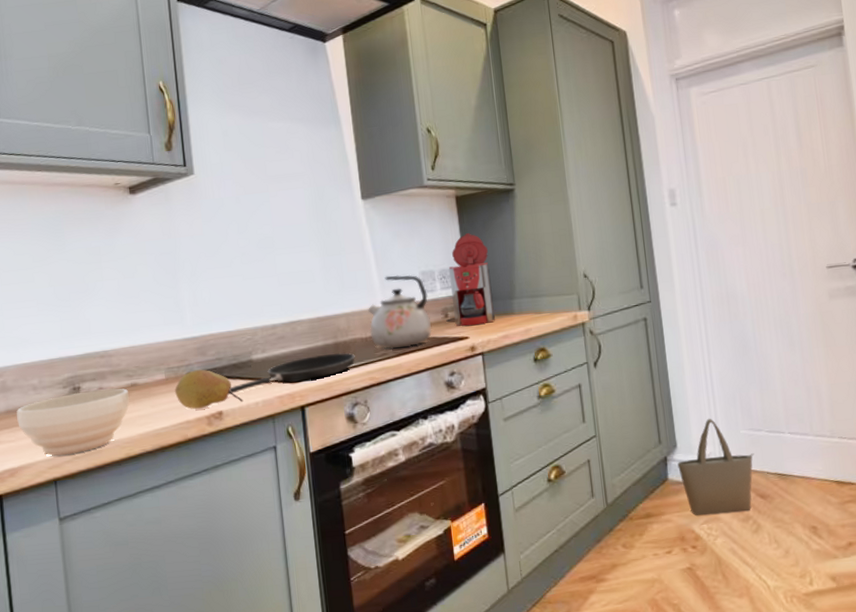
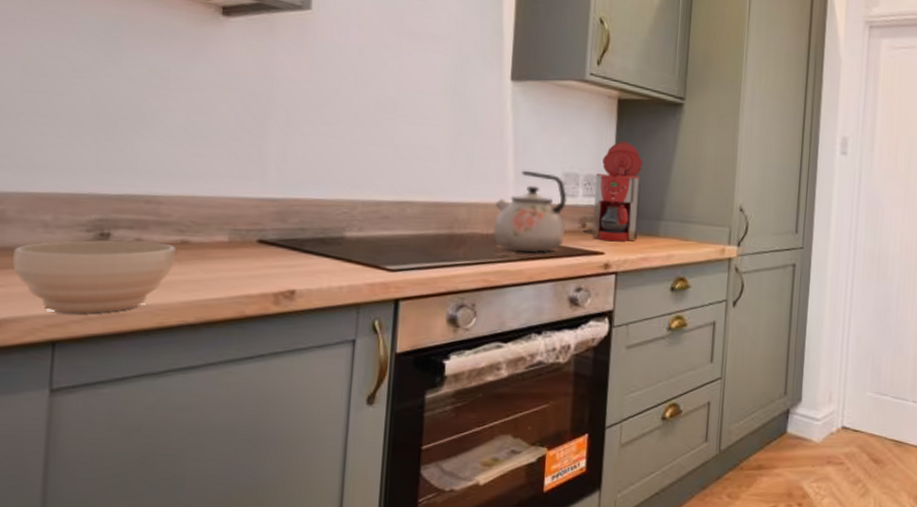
fruit: present [175,369,244,410] -> none [238,237,325,284]
frying pan: present [228,352,355,395] -> none [306,245,471,273]
shopping bag: present [677,418,754,515] -> none [799,375,876,473]

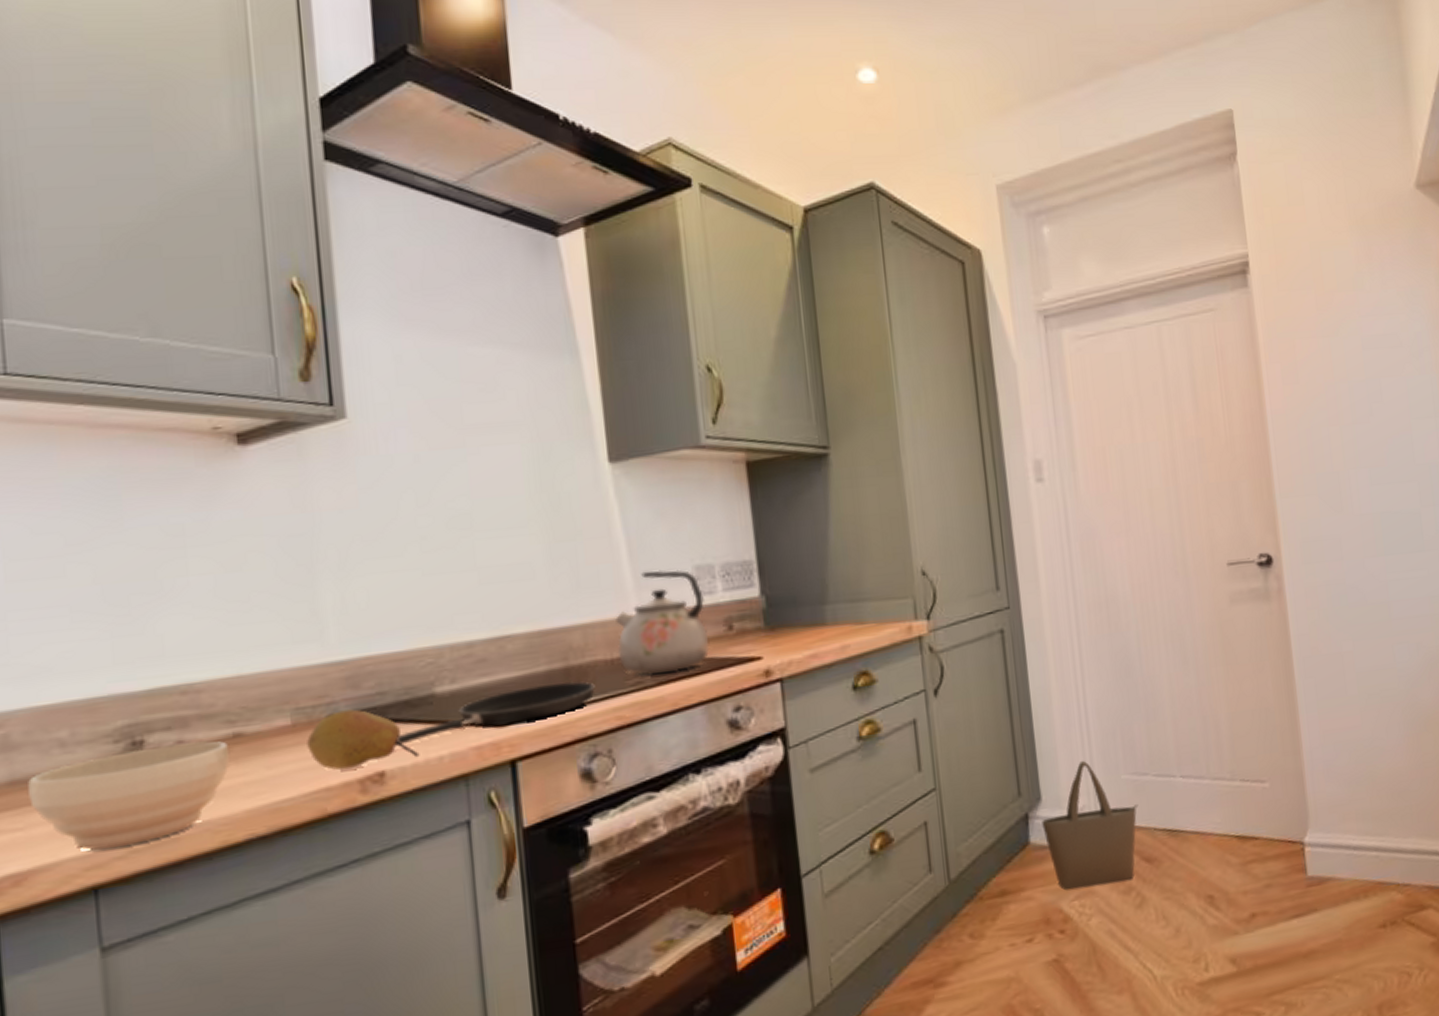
fruit: none [238,237,325,284] -> present [307,709,420,771]
frying pan: none [306,245,471,273] -> present [394,681,595,747]
coffee maker: present [582,141,644,242] -> none [730,513,801,642]
shopping bag: none [799,375,876,473] -> present [1042,760,1139,890]

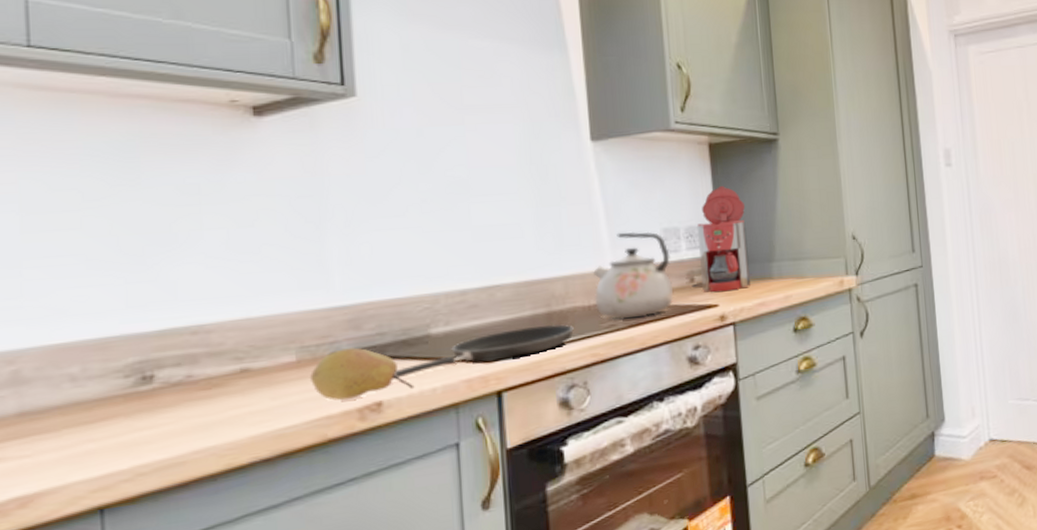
bowl: present [27,741,231,851] -> none [36,375,238,474]
coffee maker: none [730,513,801,642] -> present [691,186,752,292]
shopping bag: present [1042,760,1139,890] -> none [945,388,1021,493]

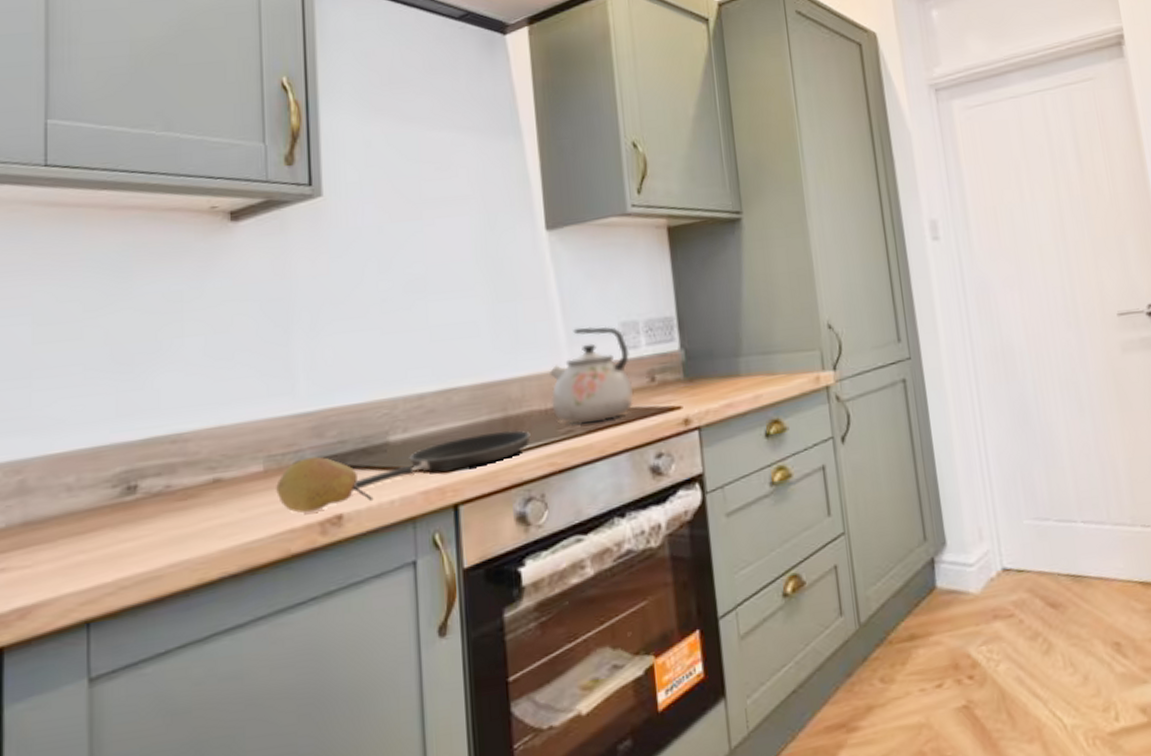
coffee maker: present [691,186,752,292] -> none [652,273,717,393]

